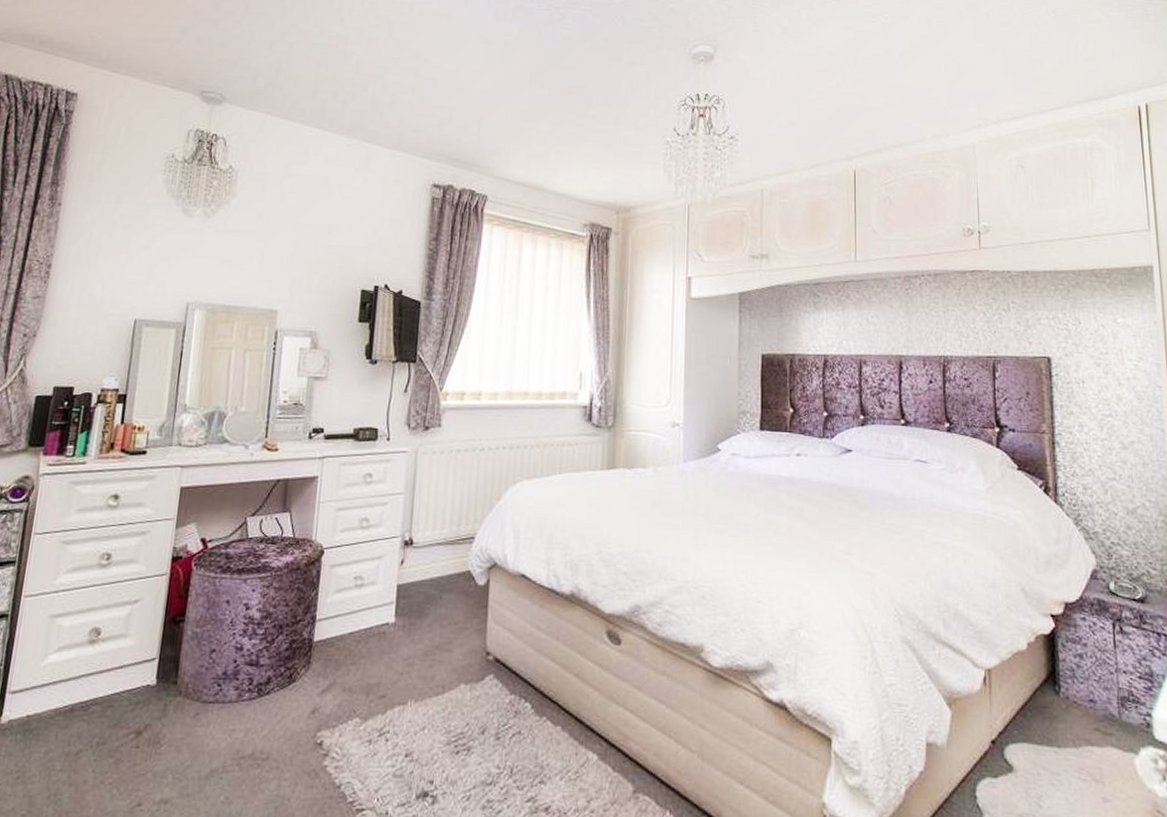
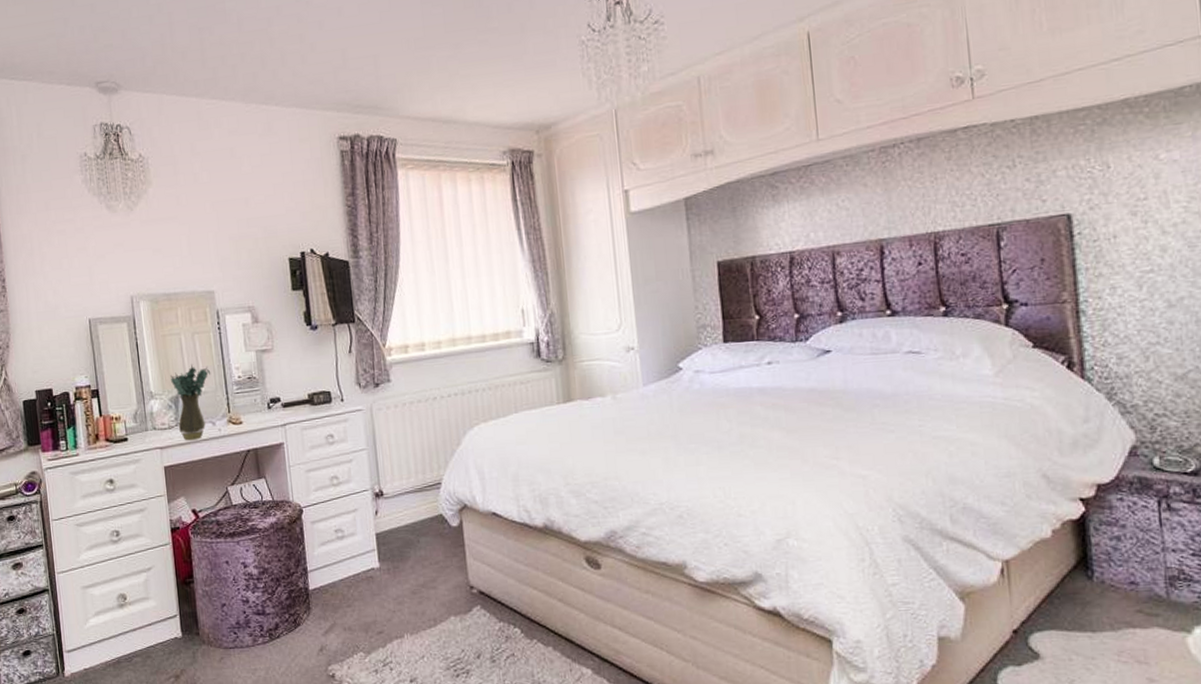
vase: none [206,382,256,463] -> present [171,364,211,441]

